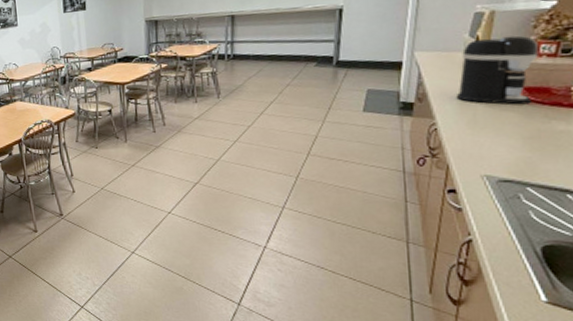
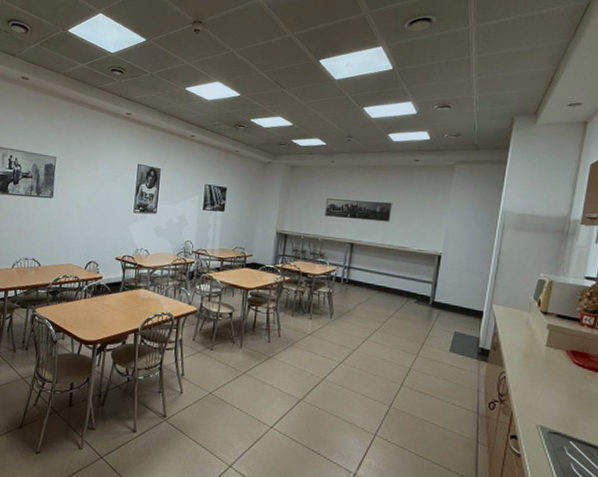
coffee maker: present [455,35,538,105] -> none [521,303,582,366]

